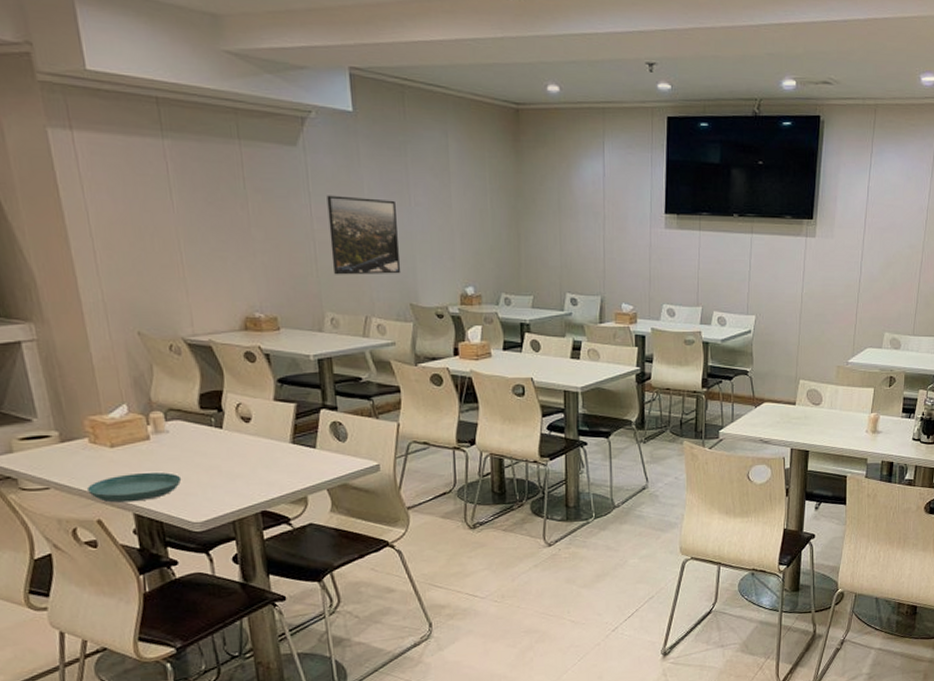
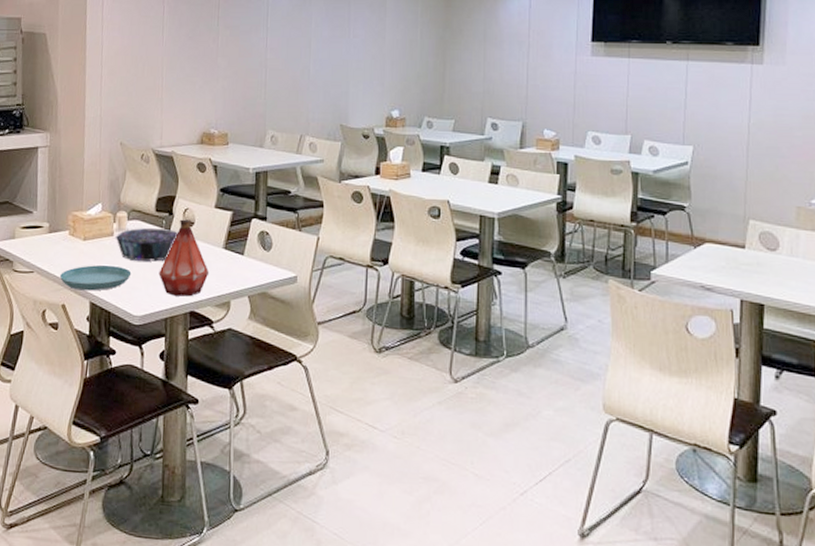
decorative bowl: none [152,426,233,465] -> present [115,227,178,262]
bottle: none [216,415,278,497] -> present [158,219,210,297]
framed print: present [327,195,401,275] -> none [278,30,337,98]

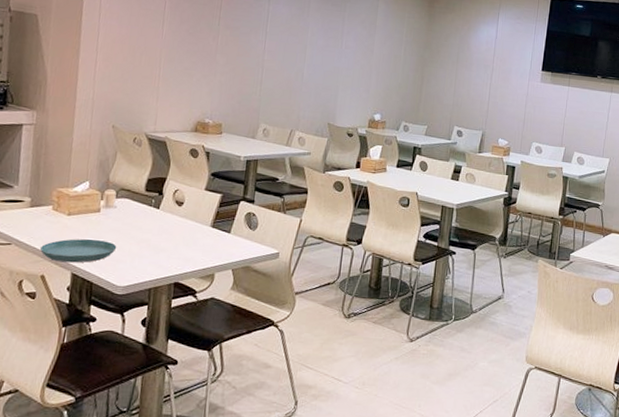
decorative bowl: present [115,227,178,262] -> none [101,205,167,237]
bottle: present [158,219,210,297] -> none [145,199,196,269]

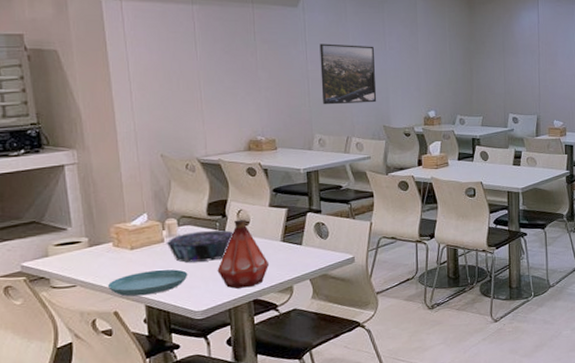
decorative bowl: none [101,205,167,237] -> present [166,230,234,263]
bottle: none [145,199,196,269] -> present [217,219,270,289]
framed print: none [273,35,330,99] -> present [319,44,377,105]

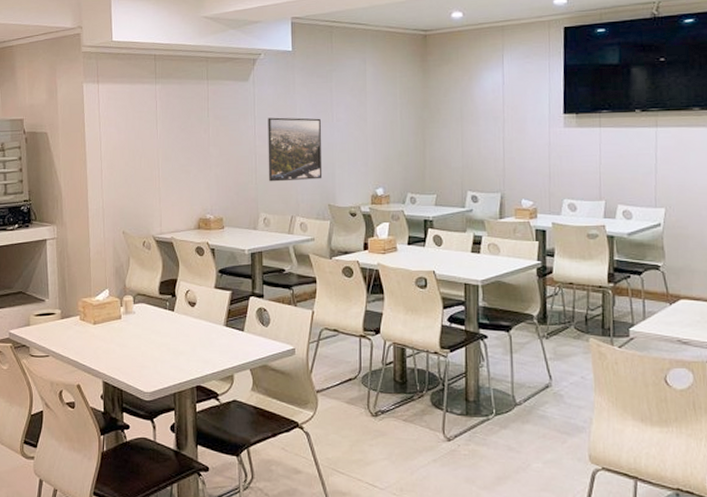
saucer: present [107,269,188,297] -> none [73,346,140,371]
decorative bowl: present [166,230,234,263] -> none [123,309,181,341]
bottle: present [217,219,270,289] -> none [165,300,213,372]

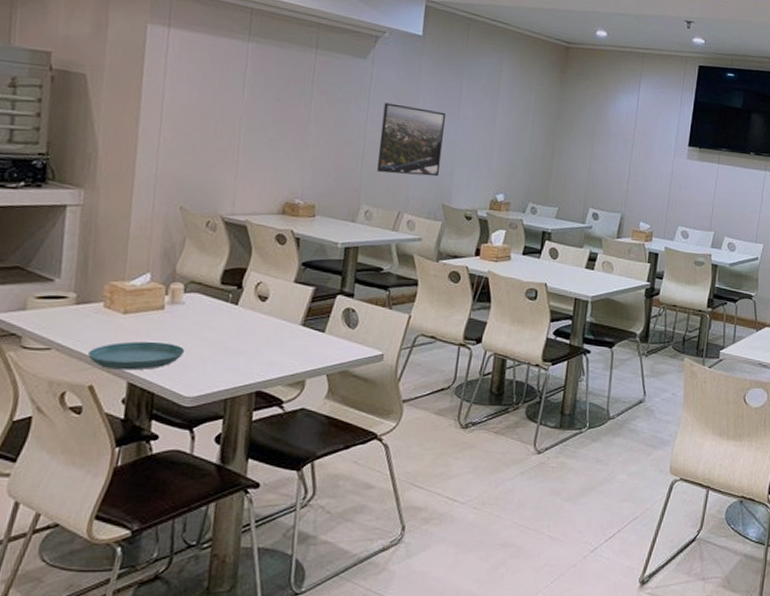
saucer: none [73,346,140,371] -> present [87,341,185,371]

